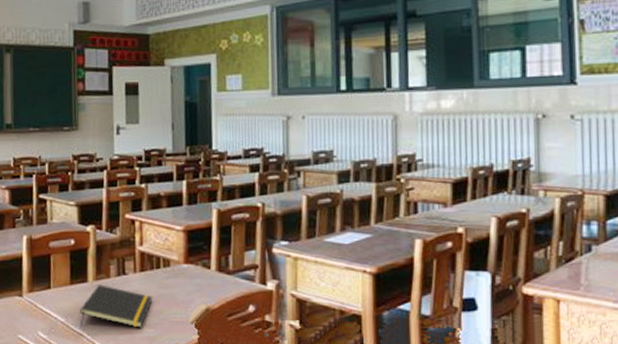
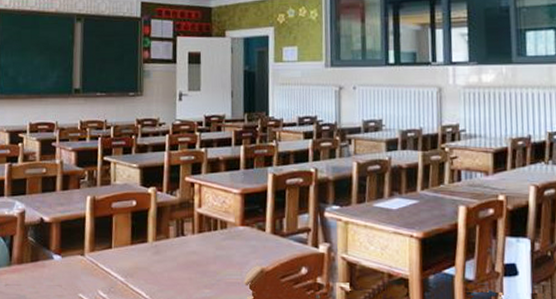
notepad: present [80,285,153,328] -> none [139,245,210,288]

